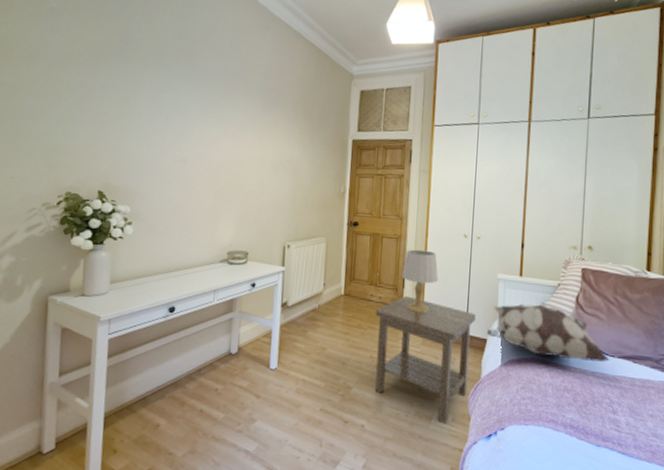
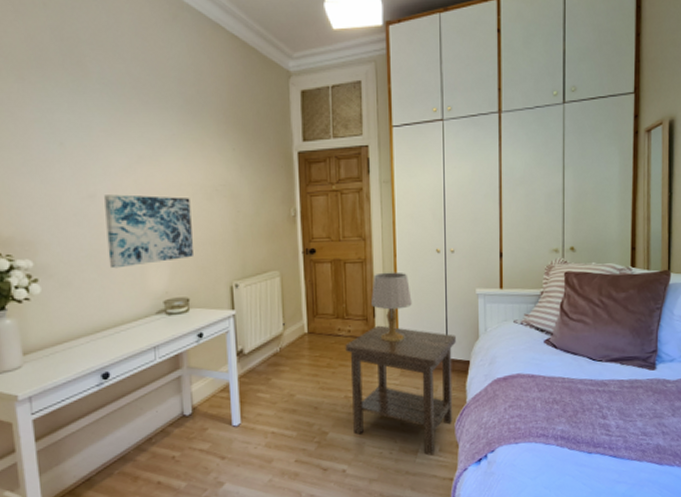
wall art: none [188,160,260,221] -> present [104,194,193,269]
decorative pillow: present [486,303,610,363] -> none [468,316,597,370]

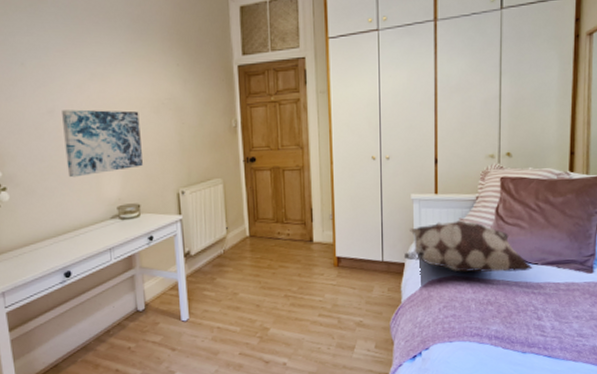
side table: present [345,325,456,456] -> none [285,229,391,352]
table lamp: present [371,272,412,342] -> none [309,178,348,245]
decorative pillow: none [468,316,597,370] -> present [403,220,533,272]

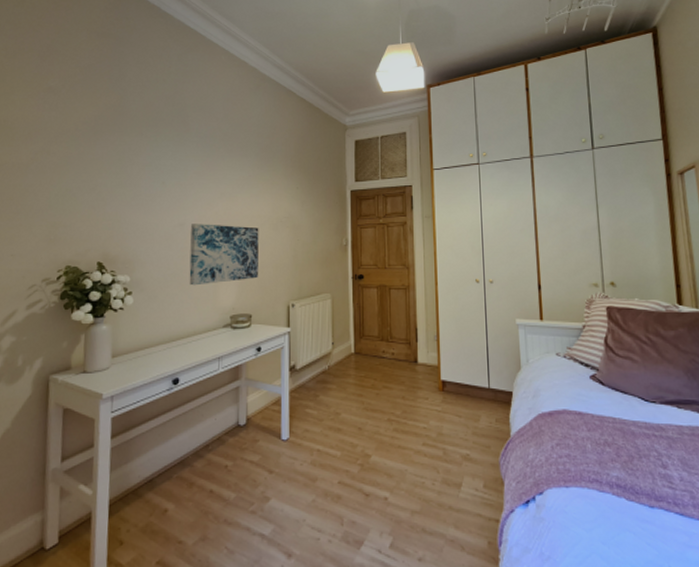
decorative pillow: present [403,220,533,272] -> none [511,349,651,410]

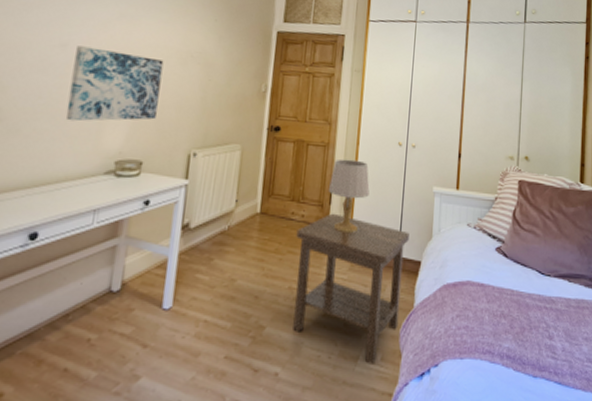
side table: none [389,350,498,491] -> present [293,213,409,364]
table lamp: none [414,299,453,367] -> present [329,158,370,233]

